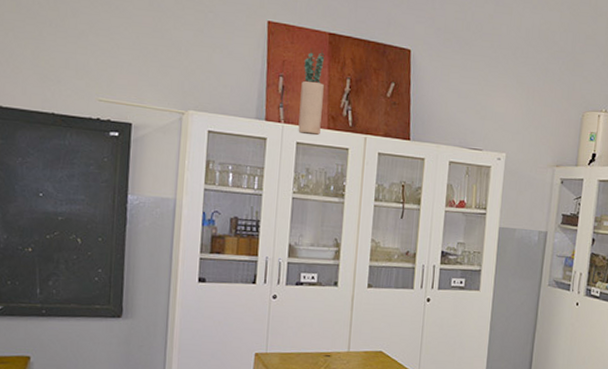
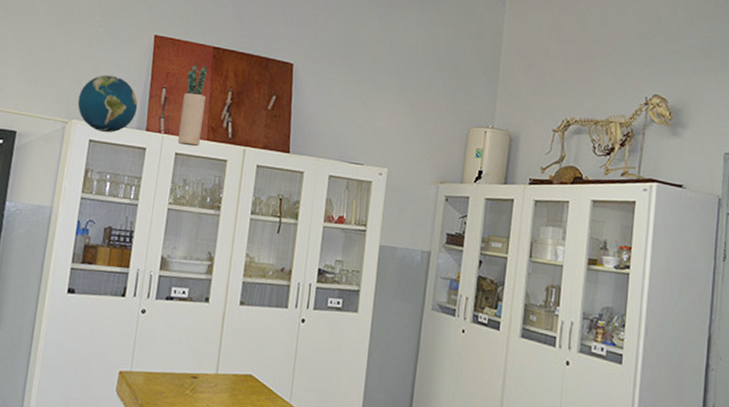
globe: none [193,63,255,124] -> present [77,74,138,133]

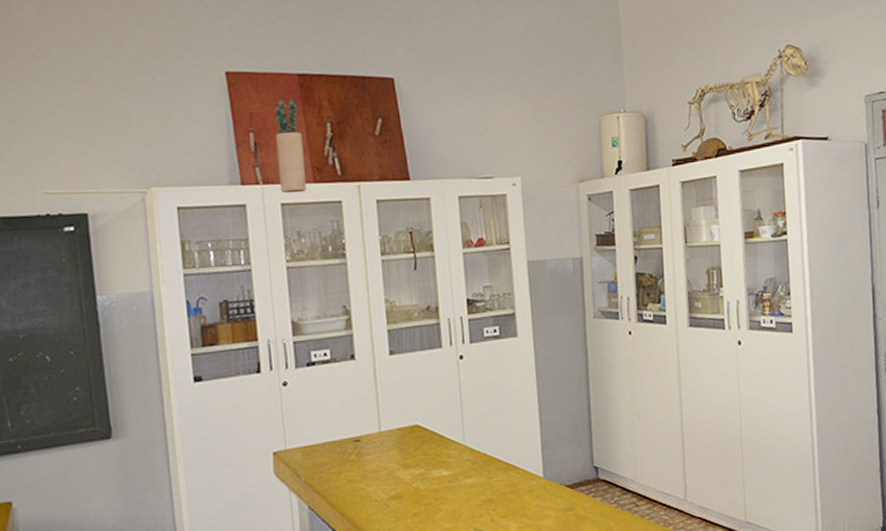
globe: present [77,74,138,133] -> none [152,127,226,196]

